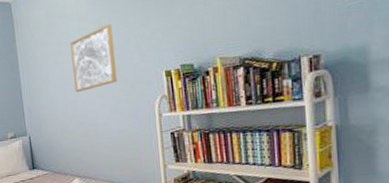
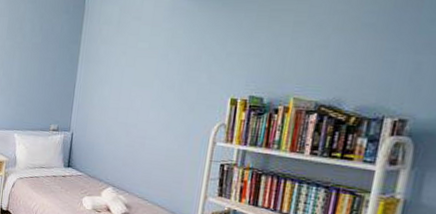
wall art: present [70,24,118,92] -> none [131,36,187,100]

